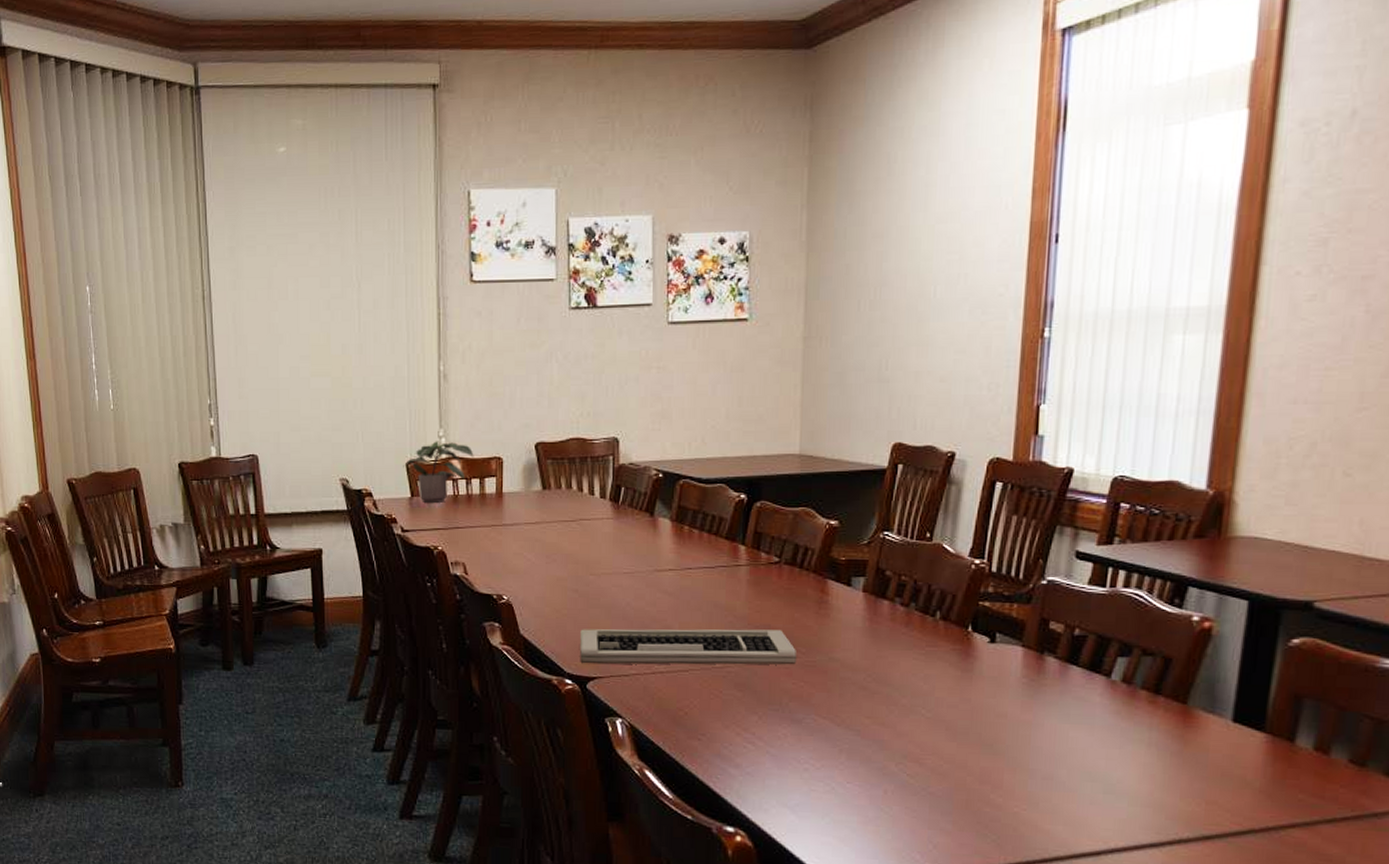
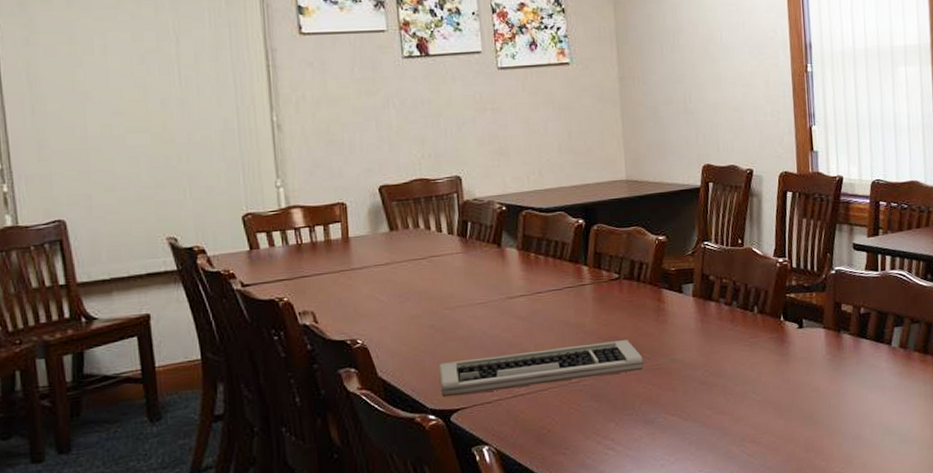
potted plant: present [403,441,474,503] -> none [239,191,316,254]

